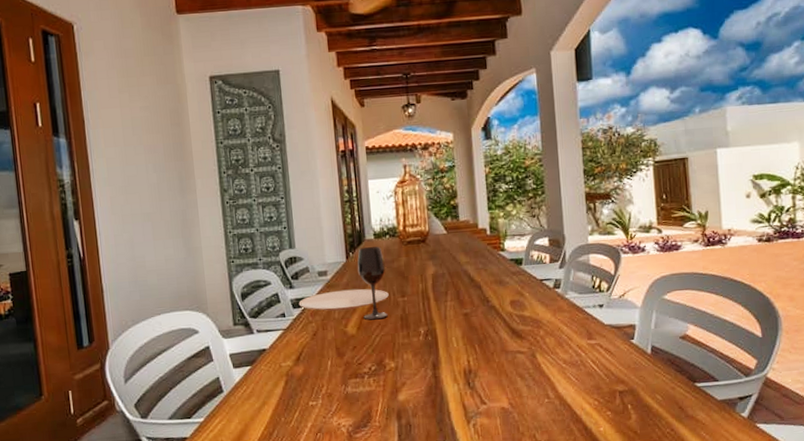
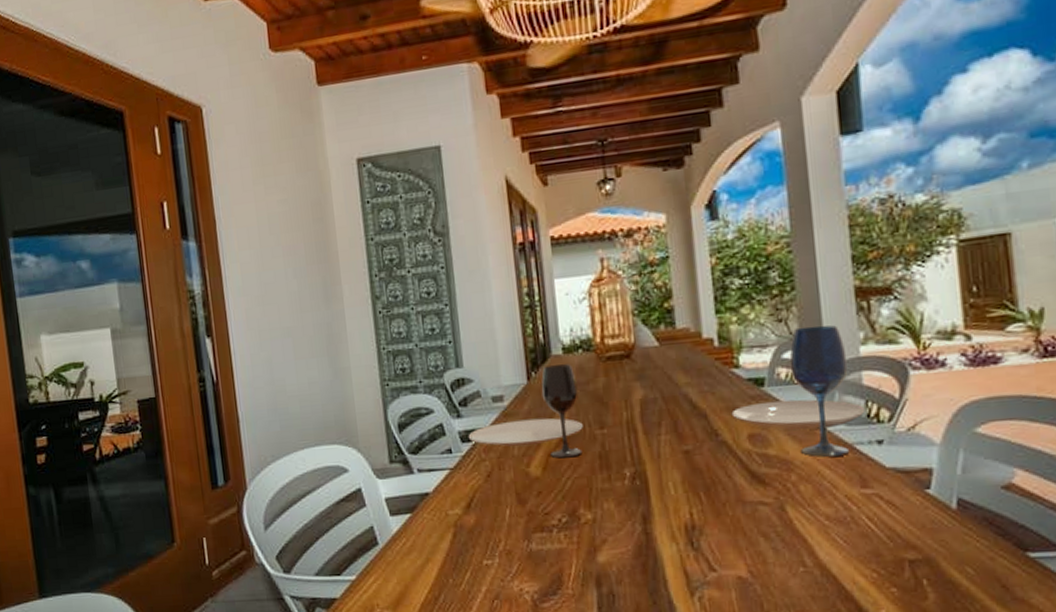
plate: none [498,275,592,298] -> present [731,399,866,431]
wineglass: none [540,220,581,318] -> present [789,325,850,457]

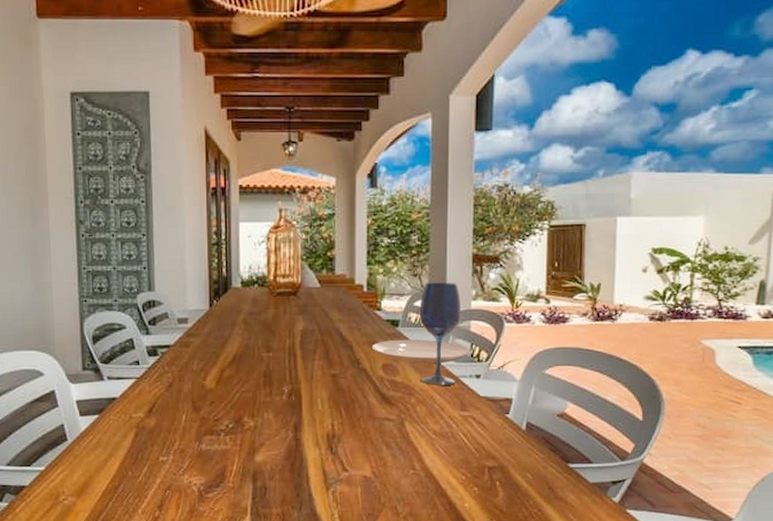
plate: present [468,418,583,447] -> none [154,340,253,363]
wine glass: present [541,364,583,459] -> none [220,296,251,375]

